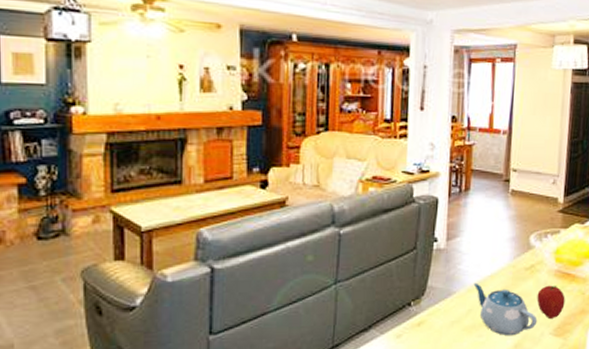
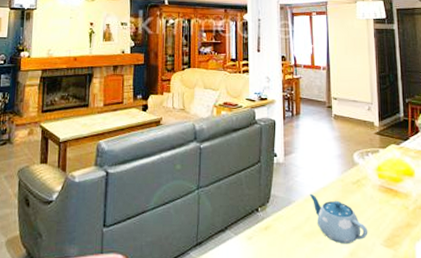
fruit: present [537,285,565,318] -> none [365,198,391,230]

